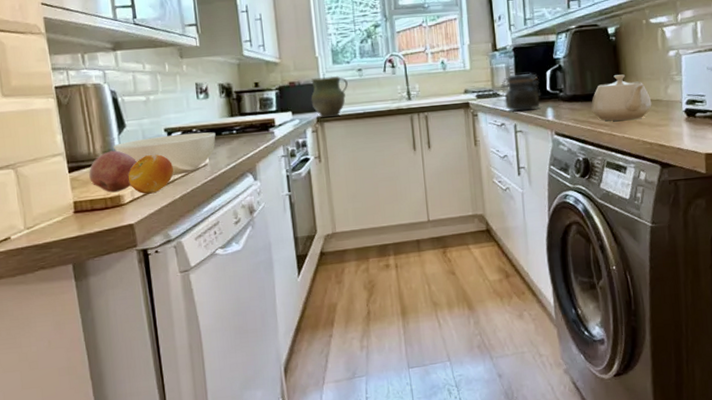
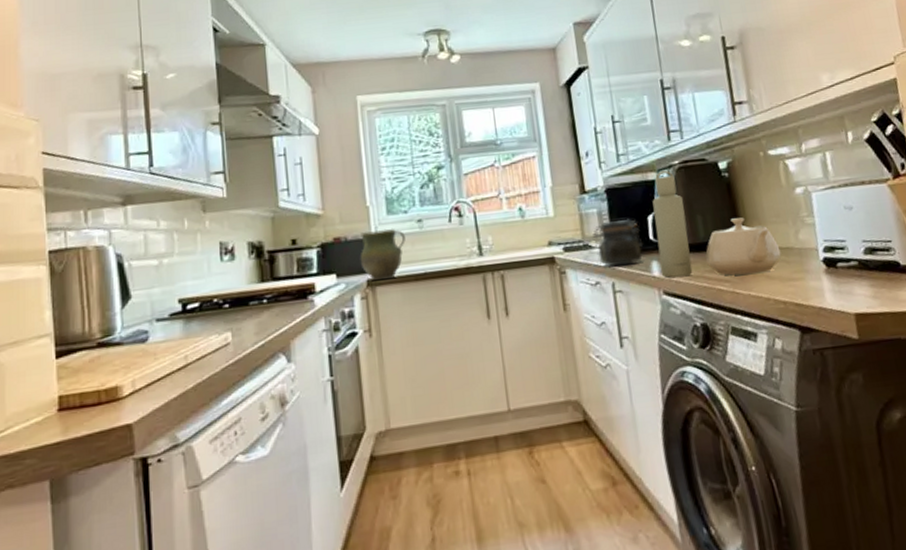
fruit: present [89,150,137,193] -> none [81,328,142,384]
bowl: present [112,132,216,176] -> none [113,302,242,360]
fruit: present [127,154,174,194] -> none [129,331,188,384]
bottle: none [551,33,580,122] -> present [652,170,693,278]

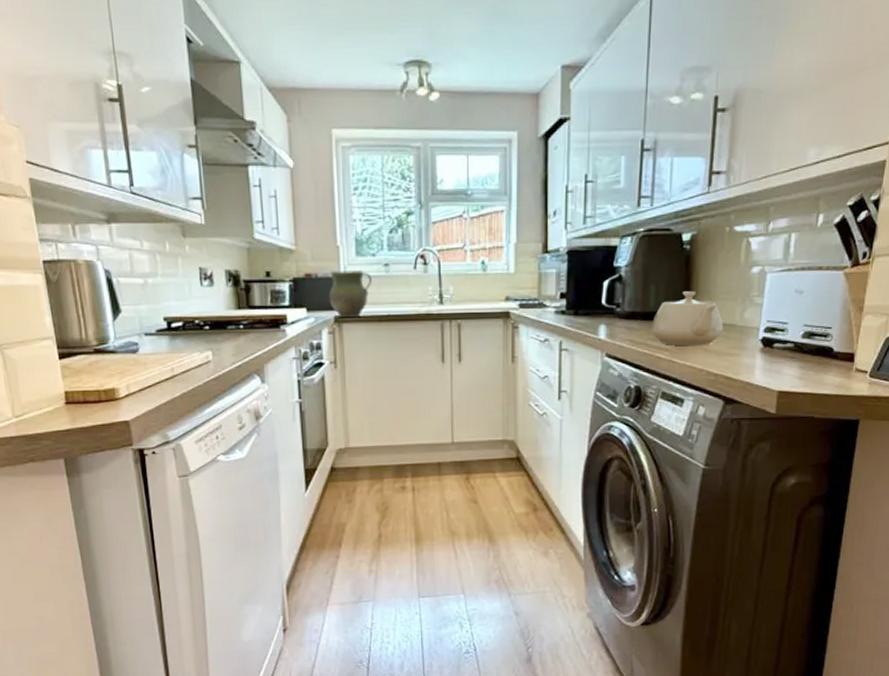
jar: present [593,218,644,267] -> none [549,282,595,327]
bottle: present [652,170,693,278] -> none [608,236,641,343]

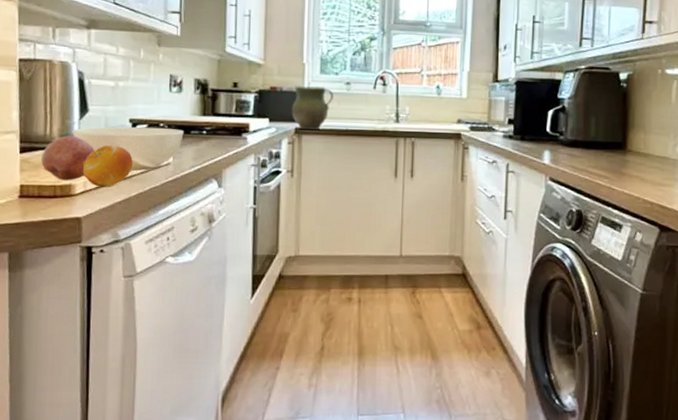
fruit: none [81,338,133,385] -> present [41,135,95,181]
bowl: none [106,324,221,372] -> present [71,126,184,172]
fruit: none [123,345,174,389] -> present [82,144,134,187]
teapot: present [650,291,724,346] -> none [591,124,658,176]

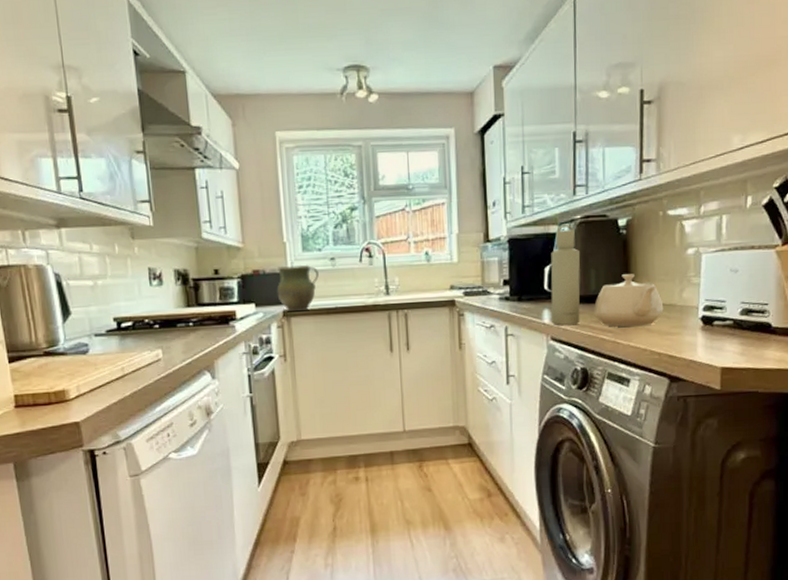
fruit: present [41,135,95,181] -> none [30,340,83,387]
bowl: present [71,126,184,172] -> none [56,323,171,371]
fruit: present [82,144,134,187] -> none [73,345,124,390]
bottle: none [552,72,583,168] -> present [551,224,581,326]
teapot: none [591,124,658,176] -> present [593,274,664,327]

